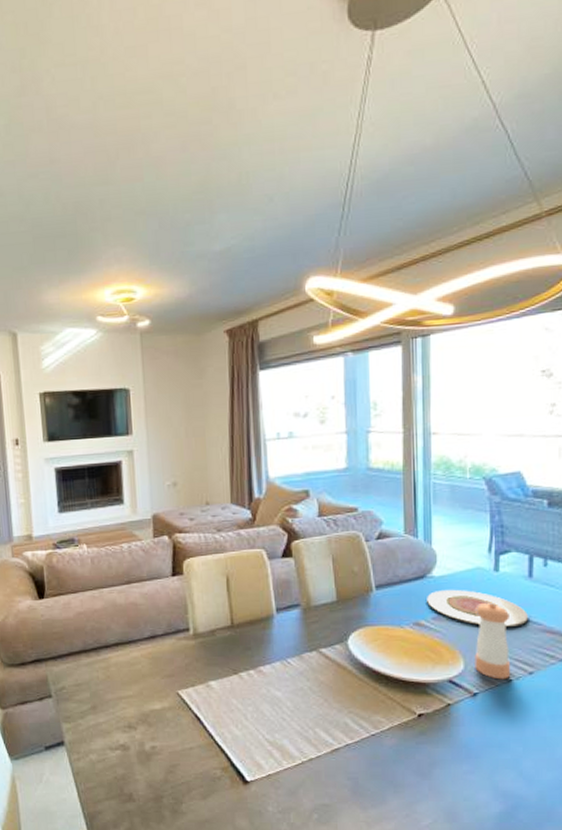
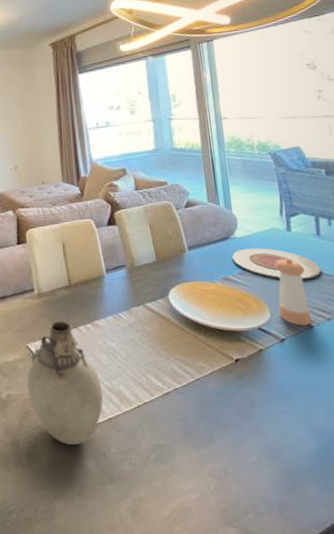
vase: none [175,666,263,802] -> present [27,321,104,445]

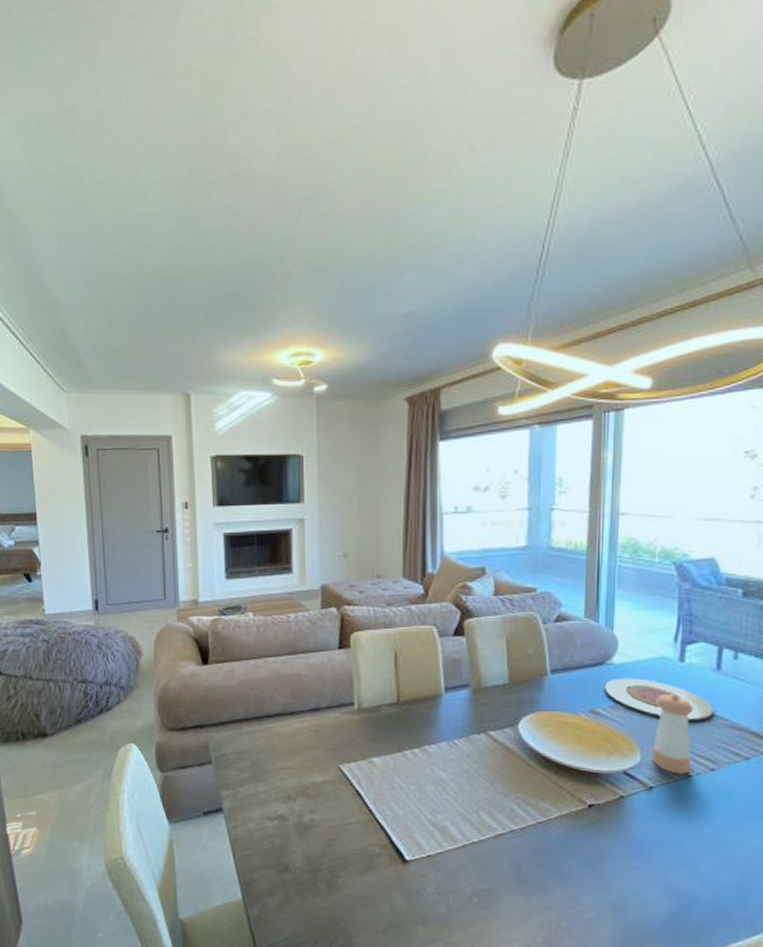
vase: present [27,321,104,445] -> none [335,742,424,880]

